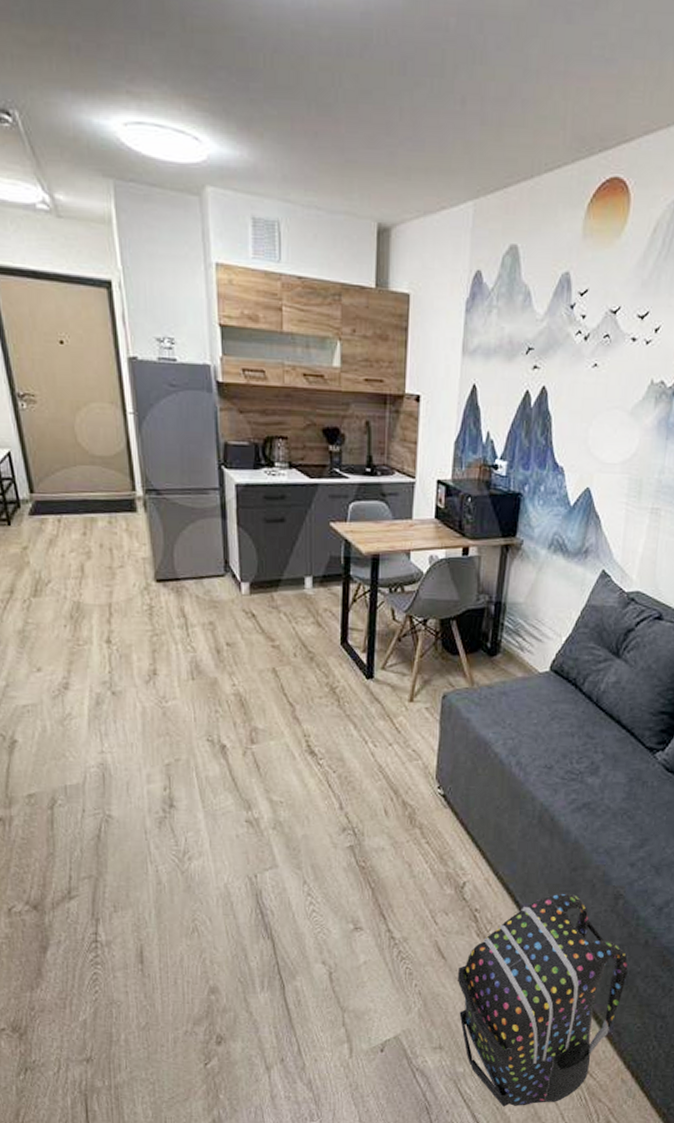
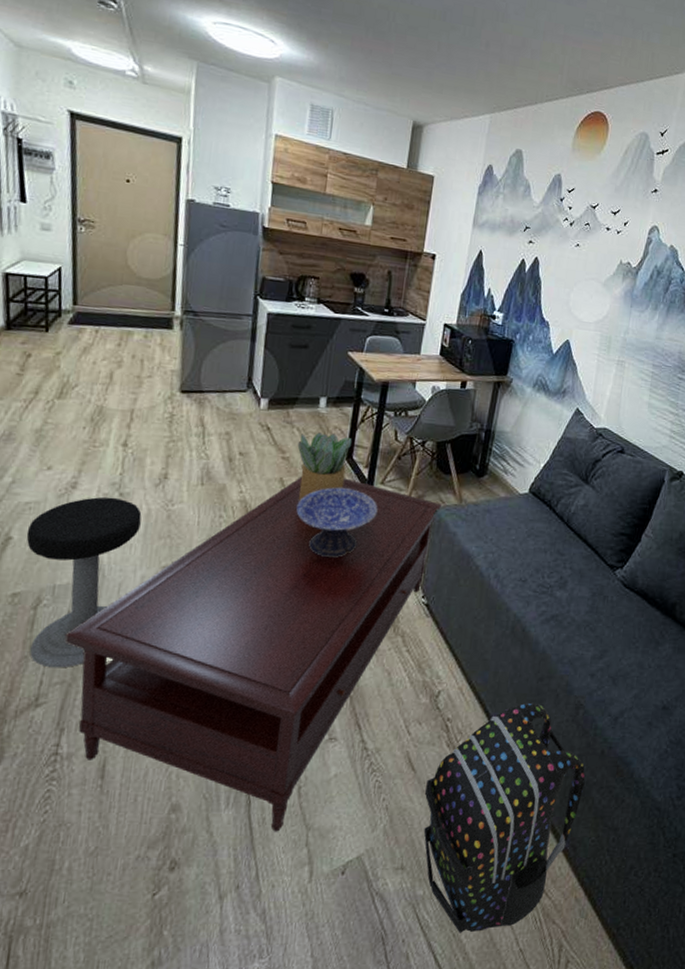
stool: none [29,696,138,864] -> present [26,497,142,668]
coffee table: none [84,664,452,1013] -> present [64,476,443,832]
potted plant: none [287,615,345,692] -> present [297,431,352,501]
decorative bowl: none [294,675,381,751] -> present [296,487,378,558]

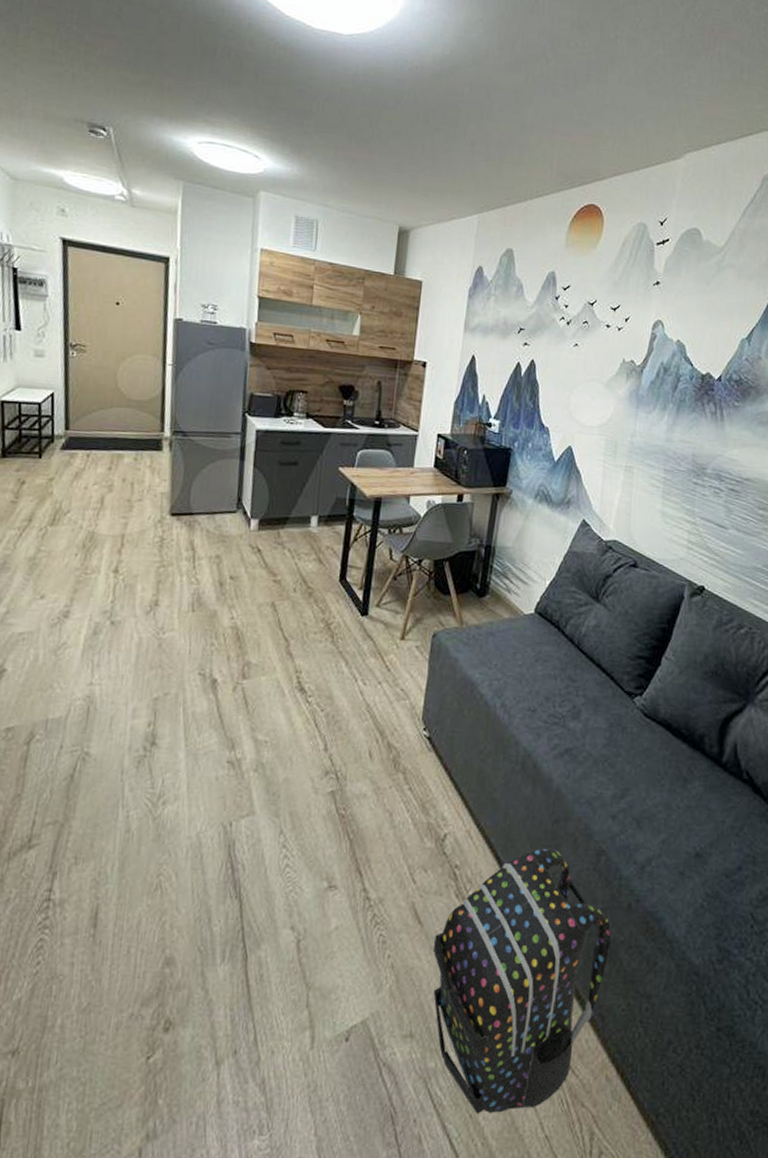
stool: present [26,497,142,668] -> none [20,625,133,807]
coffee table: present [64,476,443,832] -> none [57,600,442,991]
decorative bowl: present [296,487,378,558] -> none [289,611,374,688]
potted plant: present [297,431,352,501] -> none [289,552,345,626]

